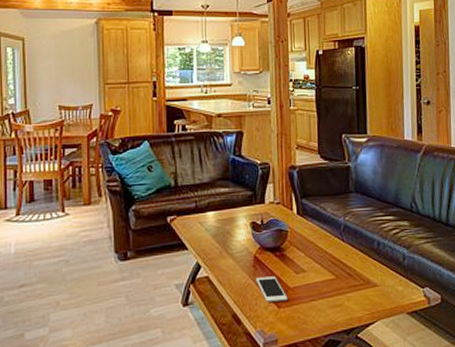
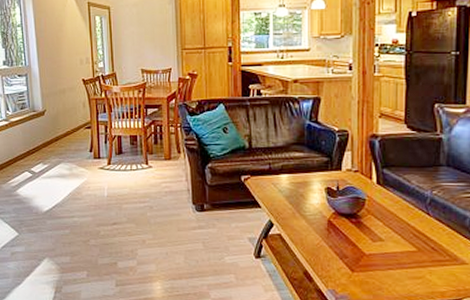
cell phone: present [255,276,288,302] -> none [329,240,363,266]

